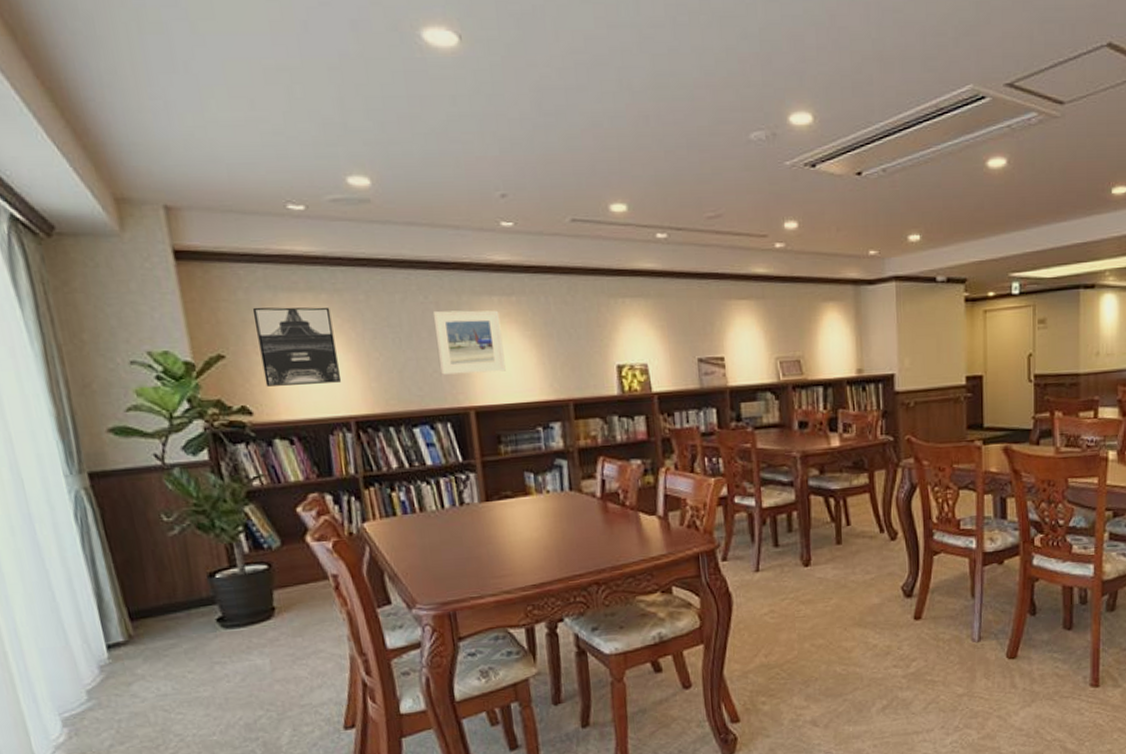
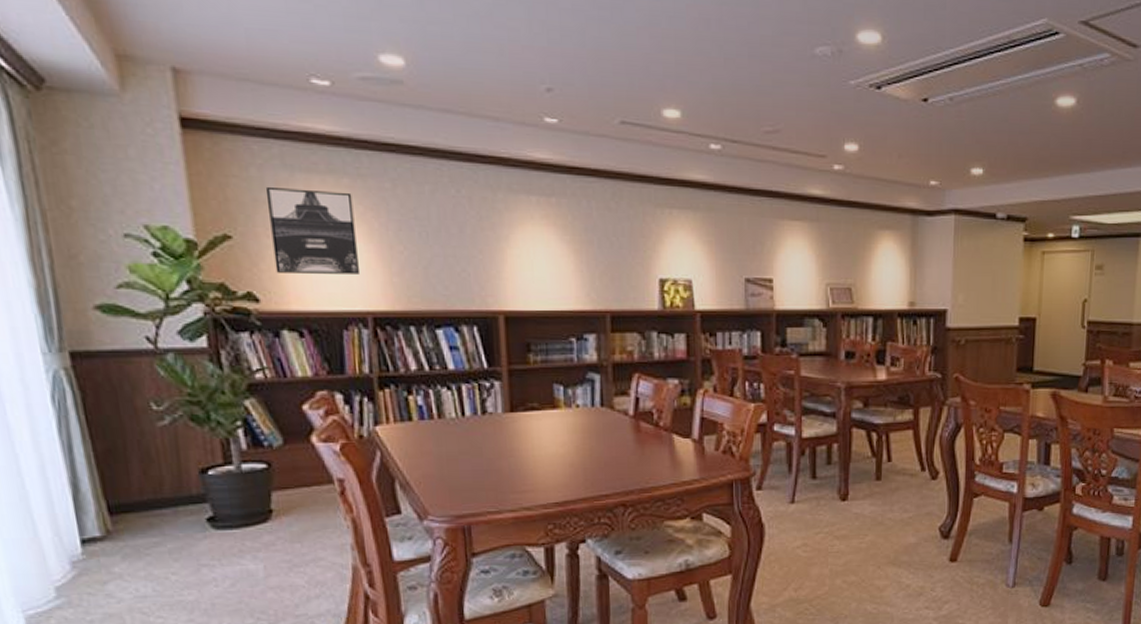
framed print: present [432,310,506,375] -> none [464,207,540,276]

